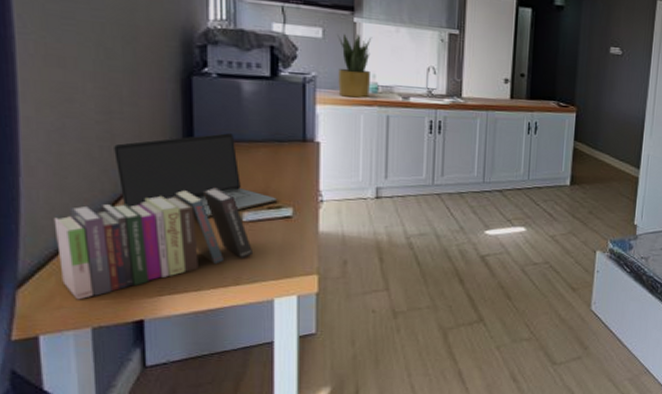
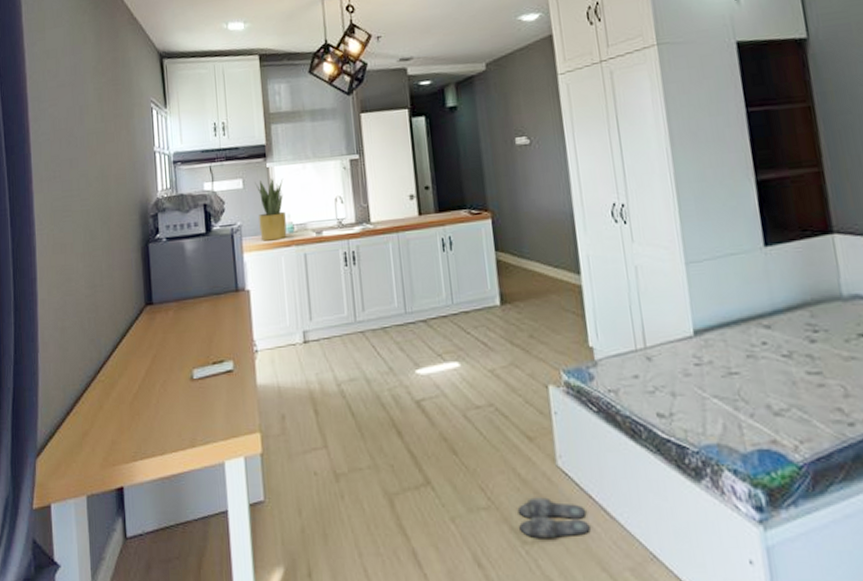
books: present [53,187,254,300] -> none [60,347,205,467]
laptop: present [112,133,278,217] -> none [97,292,220,377]
slippers: none [552,332,607,361] -> present [517,497,590,539]

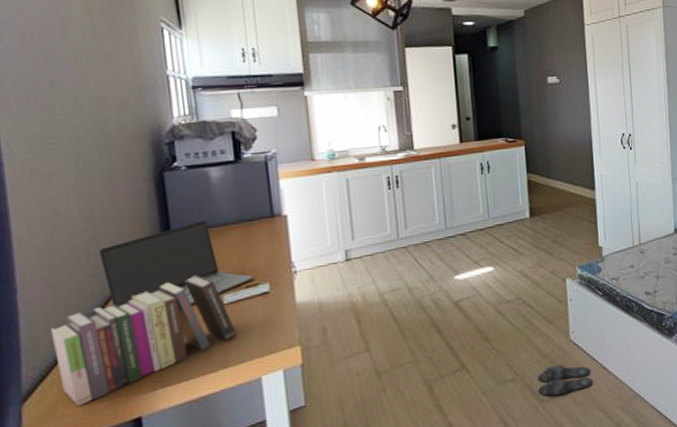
books: none [60,347,205,467] -> present [50,275,238,407]
laptop: none [97,292,220,377] -> present [98,220,255,307]
planter: present [255,178,287,241] -> none [291,106,328,168]

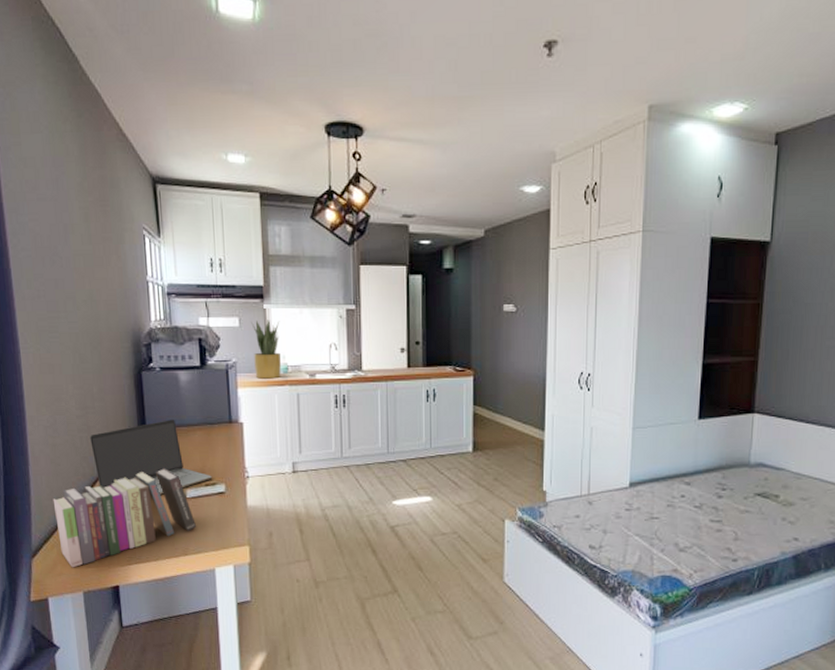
planter: none [291,106,328,168] -> present [251,319,282,379]
slippers: present [538,364,593,397] -> none [467,605,524,636]

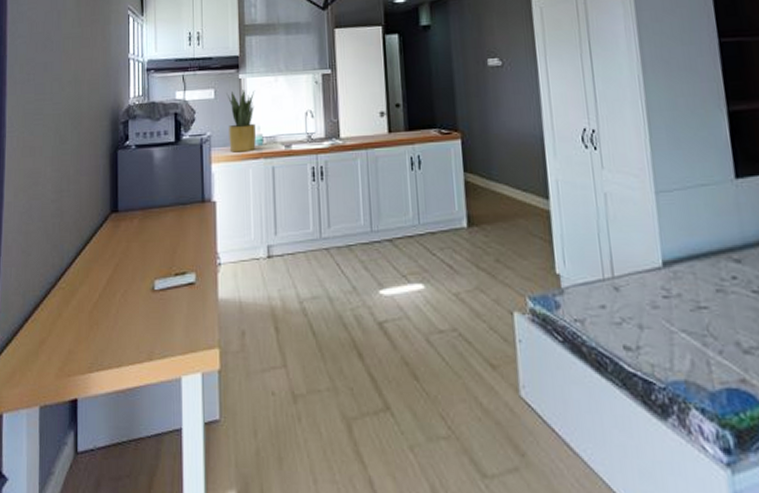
books: present [53,468,197,568] -> none [19,256,164,377]
laptop: present [89,420,213,495] -> none [61,201,183,287]

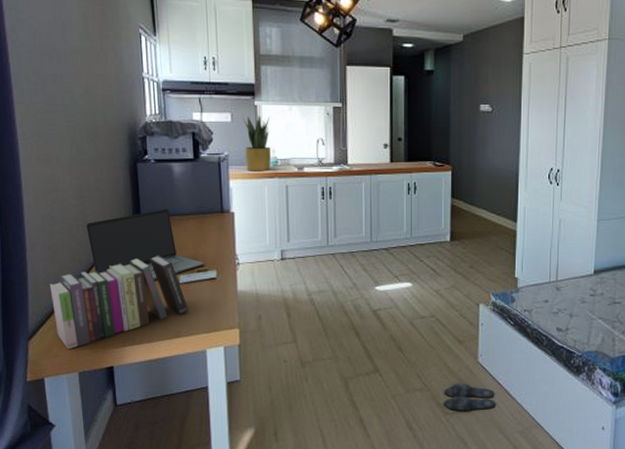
books: none [19,256,164,377] -> present [49,255,189,350]
laptop: none [61,201,183,287] -> present [85,209,205,280]
slippers: none [478,428,553,474] -> present [444,383,496,412]

